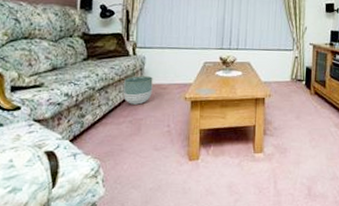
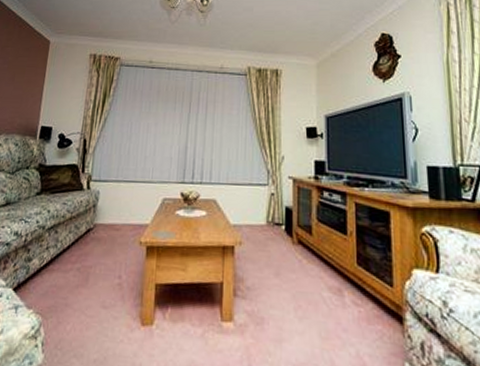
planter: present [123,76,153,105] -> none [73,213,106,249]

